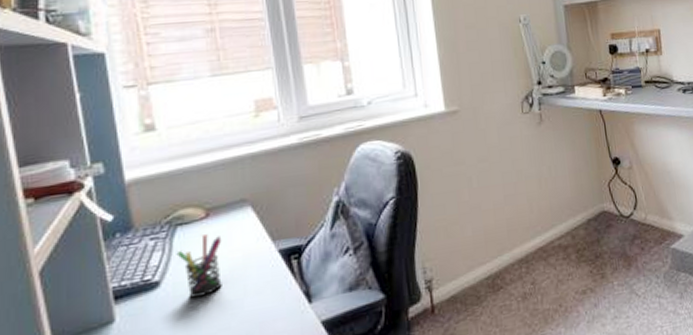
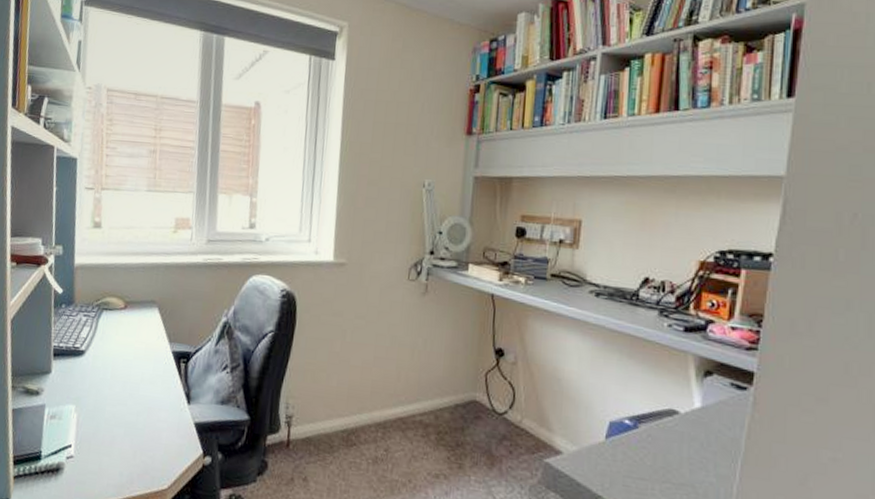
pen holder: present [176,234,222,298] -> none [99,322,133,373]

